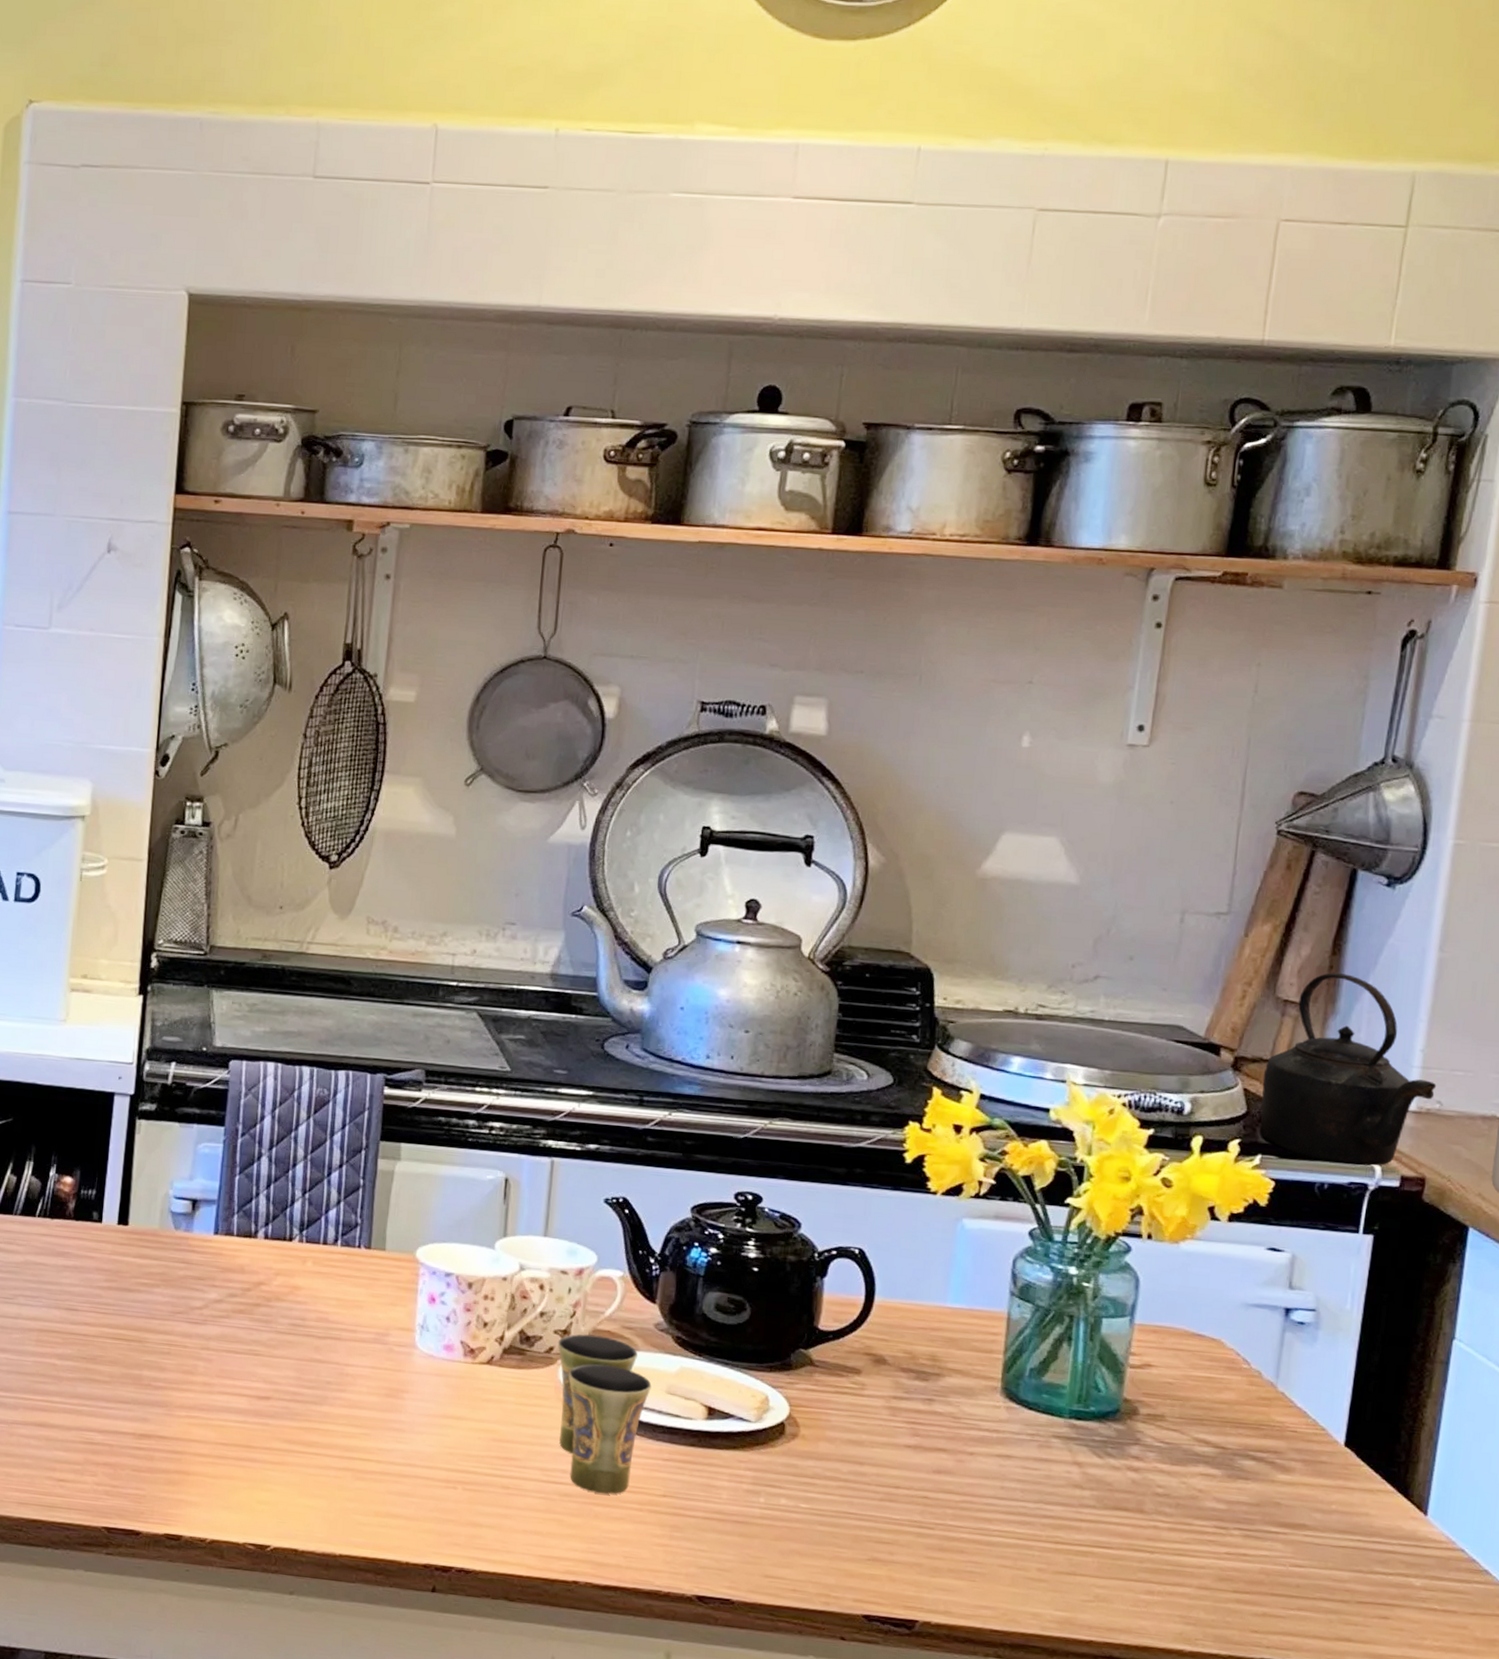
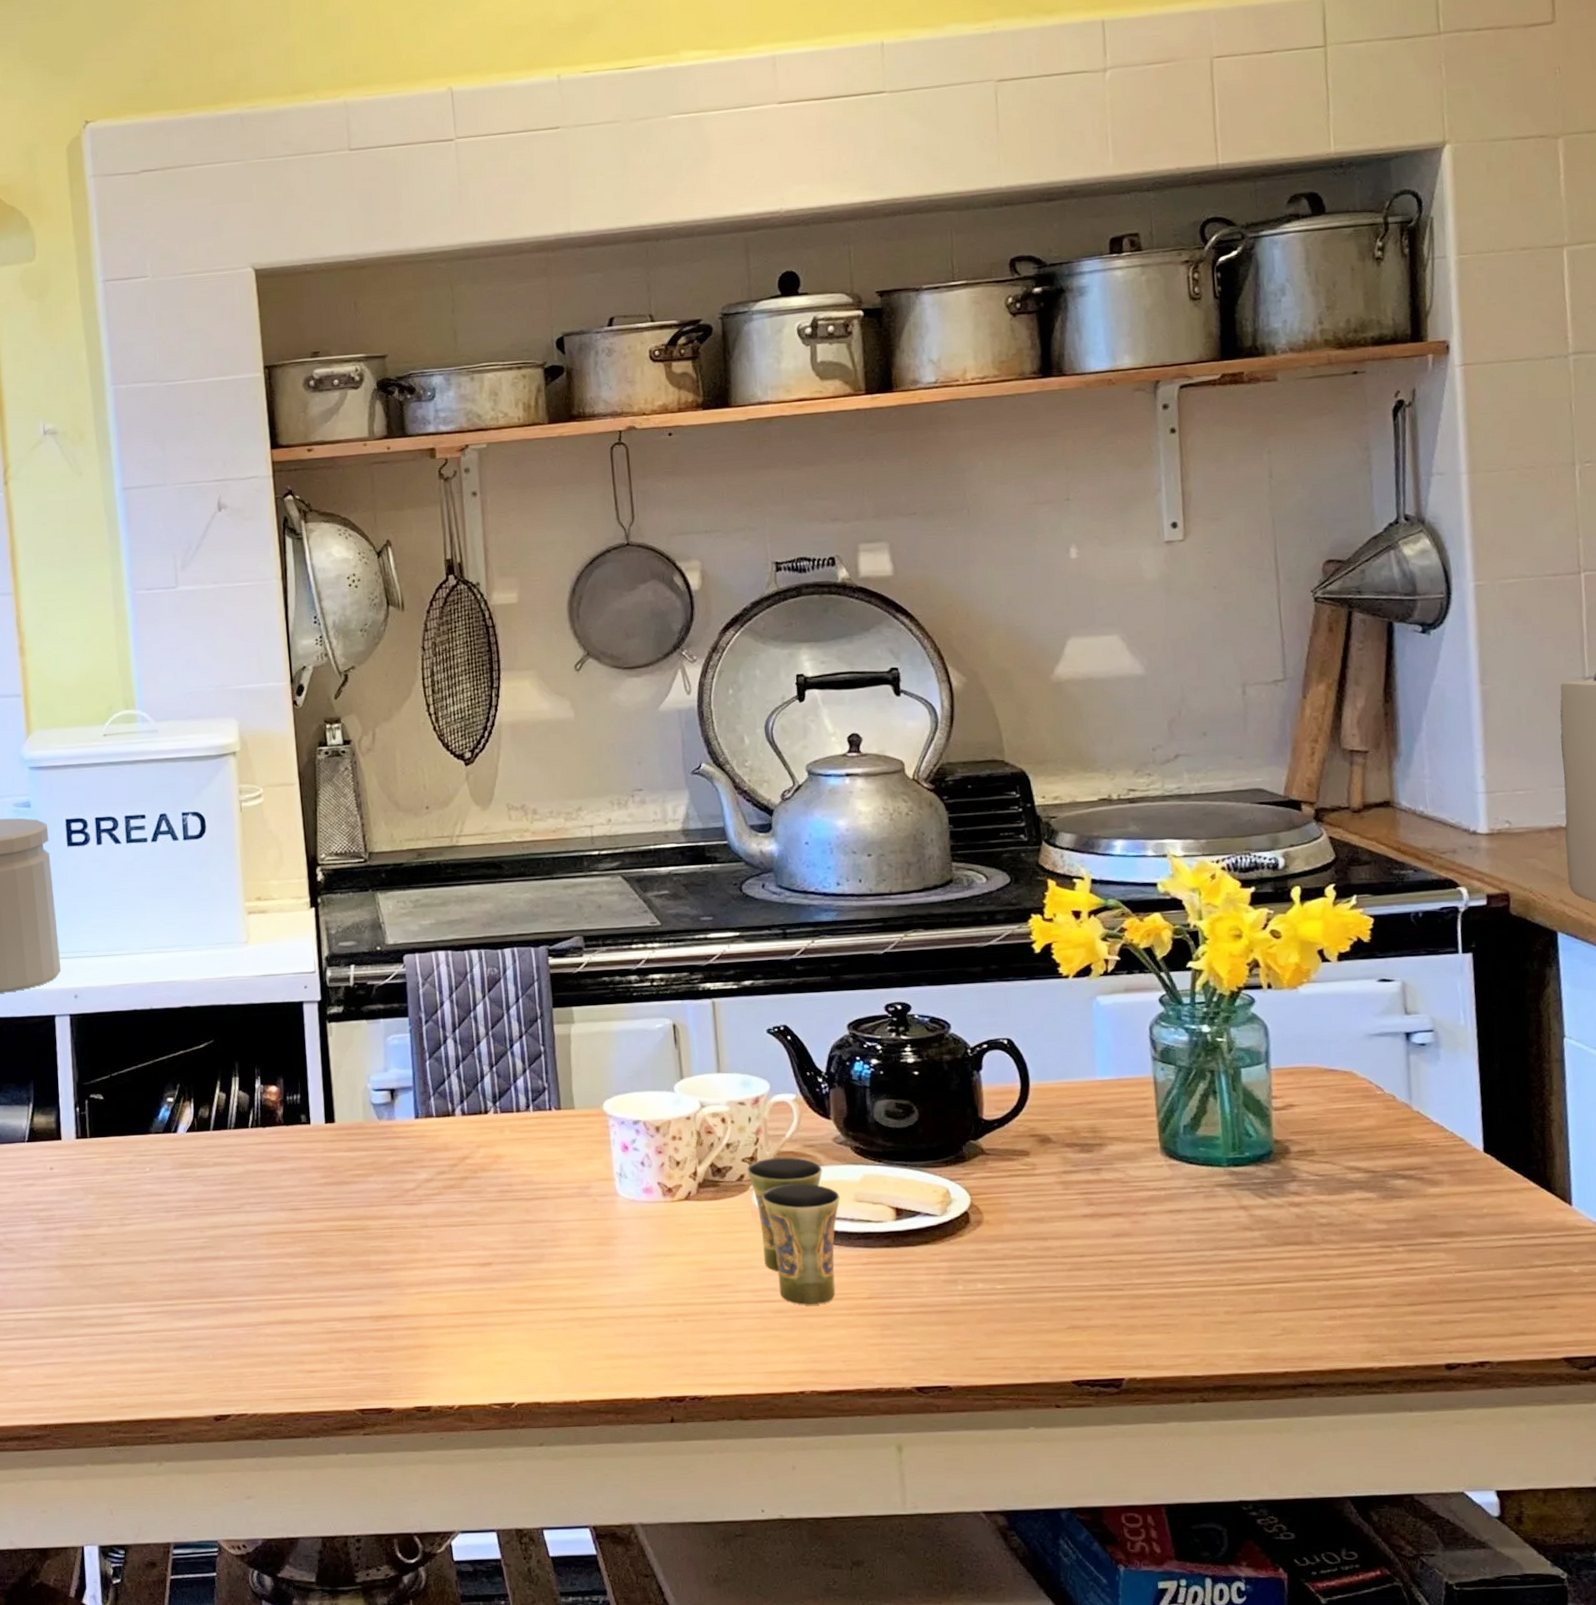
kettle: present [1259,972,1437,1166] -> none [1344,718,1503,892]

